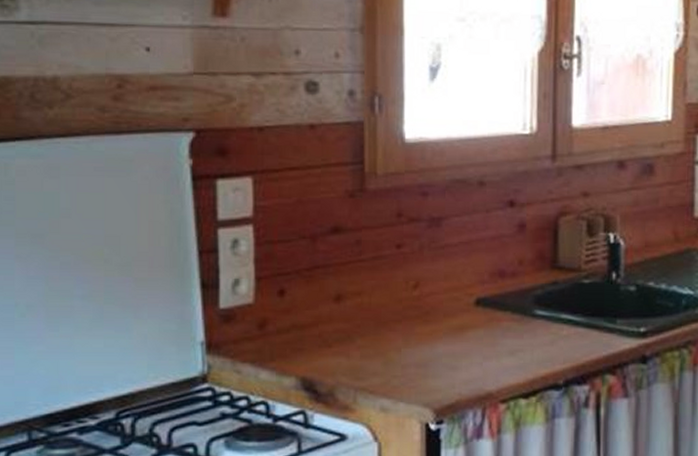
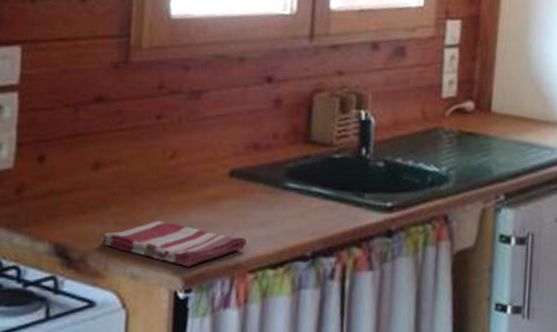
dish towel: none [348,352,497,398] -> present [101,220,247,267]

